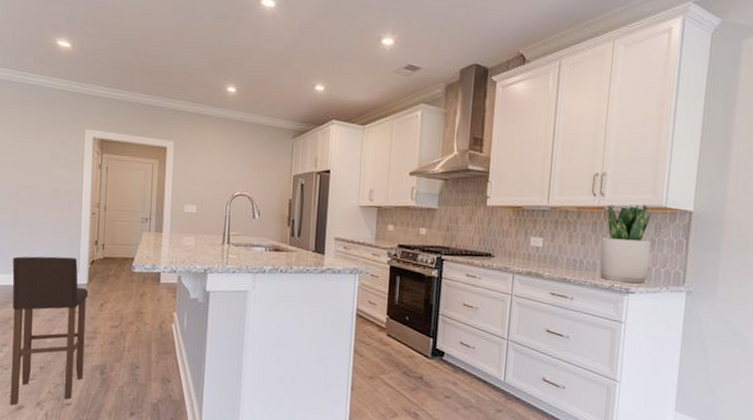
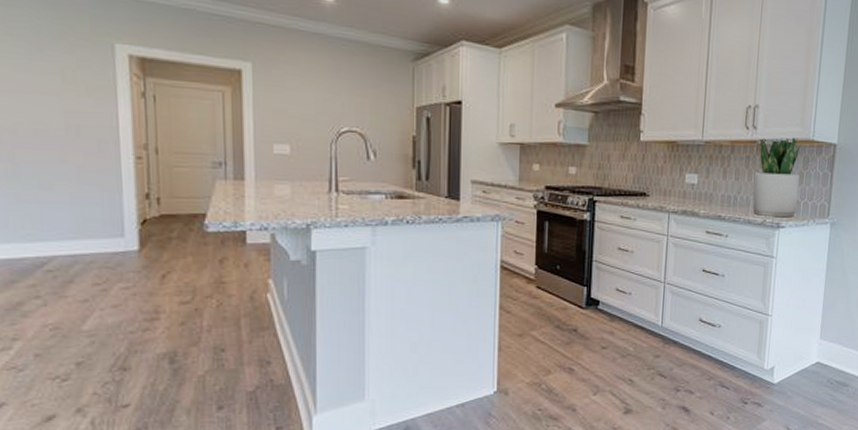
bar stool: present [10,256,89,405] -> none [15,216,144,416]

